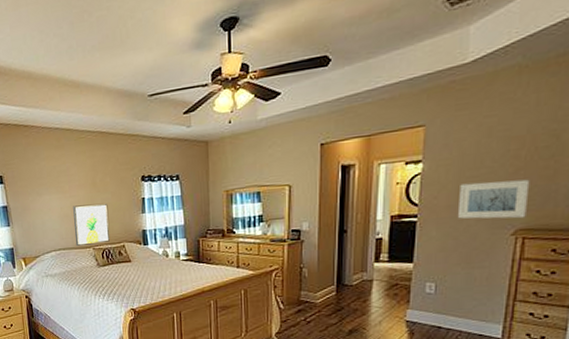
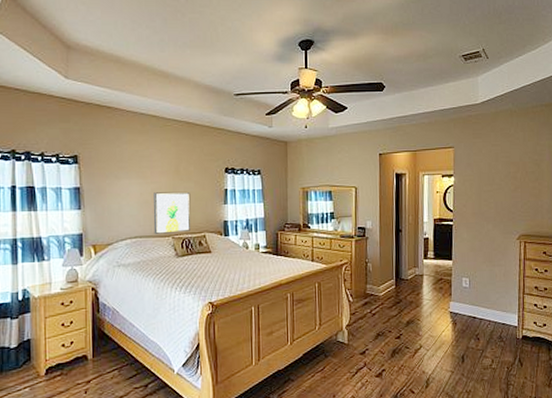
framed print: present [457,179,530,219] -> none [480,195,526,226]

